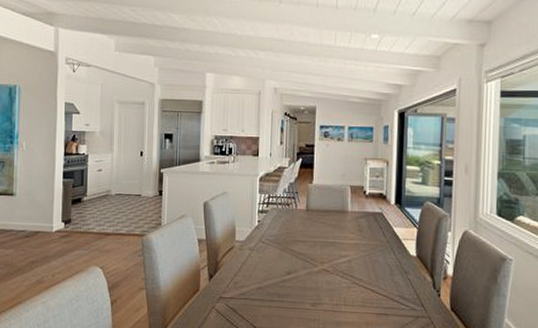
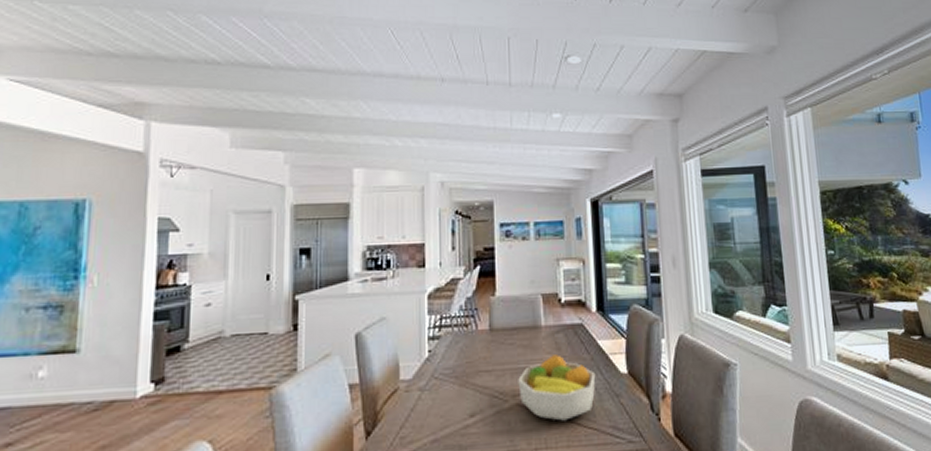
fruit bowl: none [326,235,390,287] -> present [518,354,596,421]

